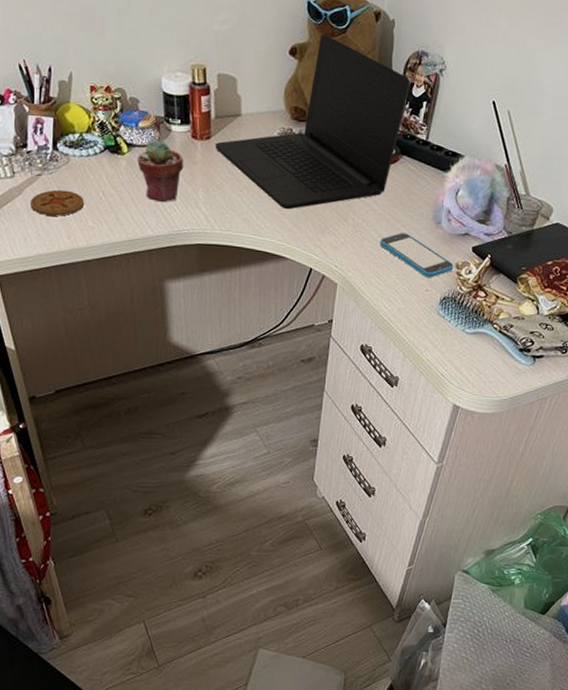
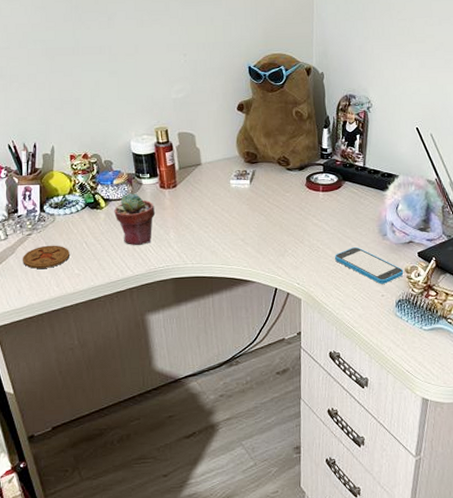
laptop: present [215,33,412,210] -> none [181,90,345,239]

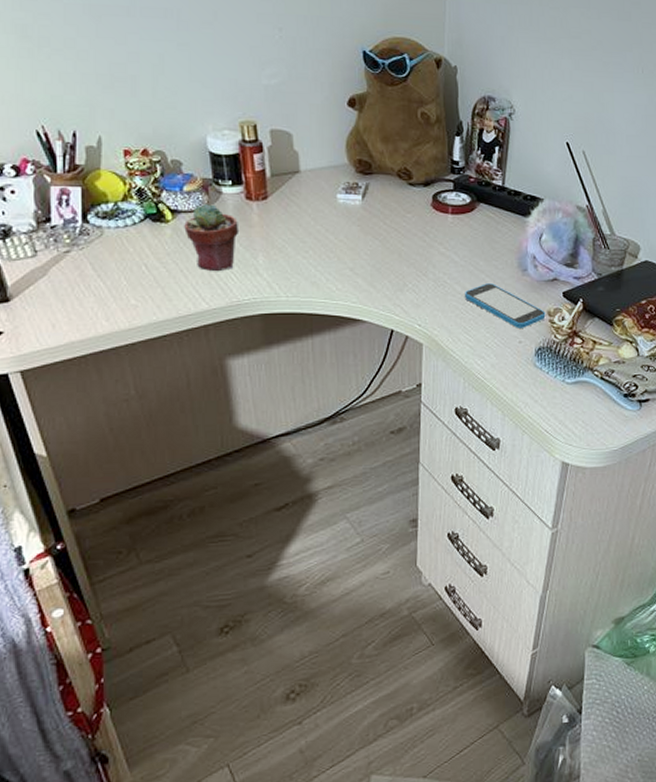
coaster: present [22,245,71,269] -> none [57,266,125,296]

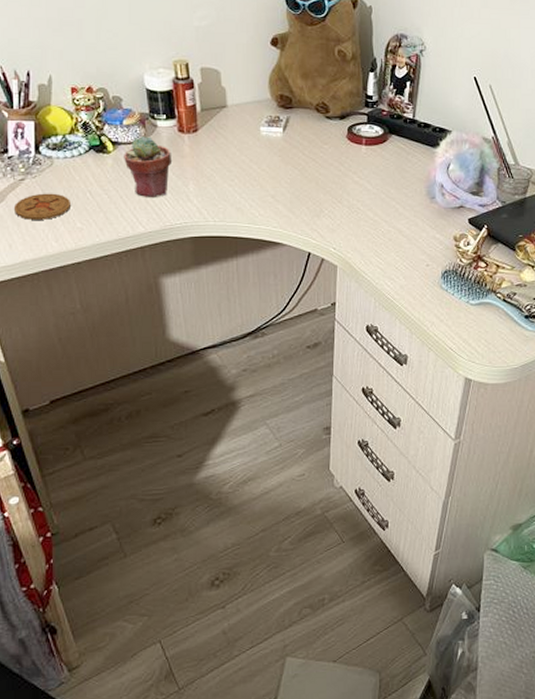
coaster: none [57,266,125,296] -> present [13,193,72,220]
smartphone: present [465,283,546,328] -> none [377,210,452,252]

